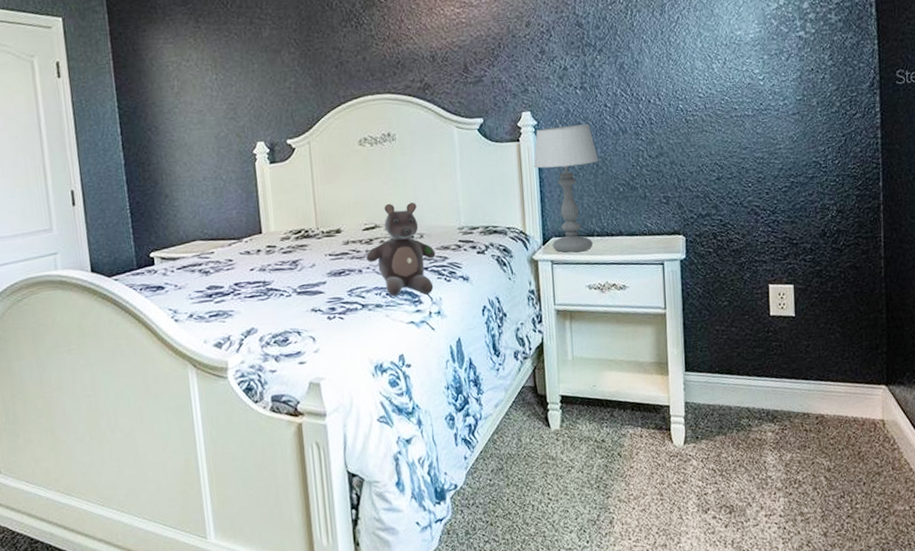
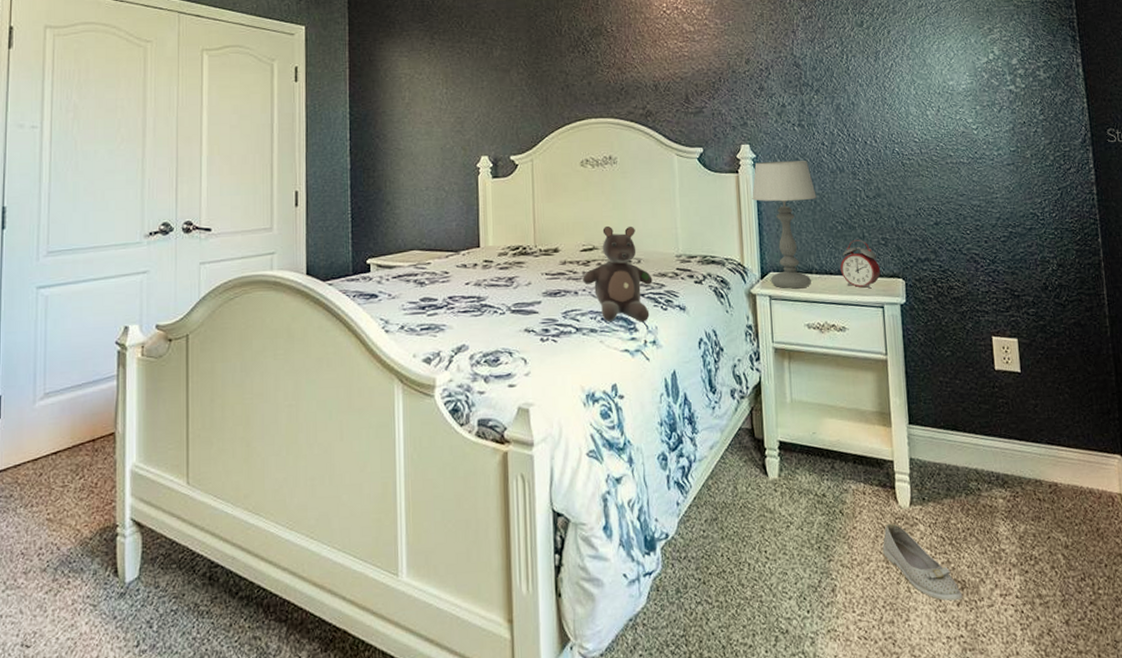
alarm clock: none [622,200,662,247] -> present [840,240,881,289]
shoe: none [657,460,731,524] -> present [882,523,963,601]

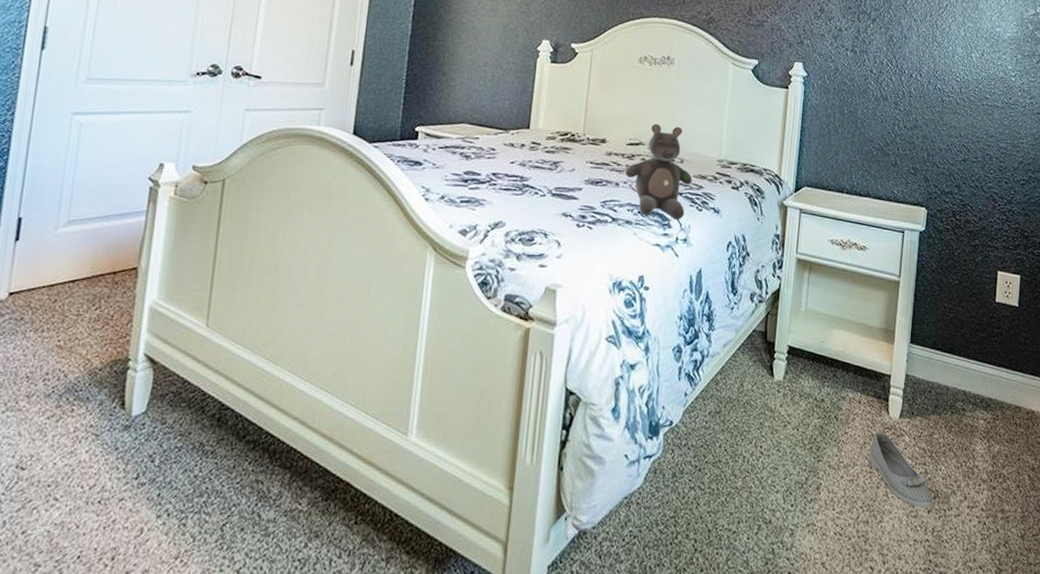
table lamp: present [752,161,817,289] -> none [797,81,858,206]
alarm clock: present [840,240,881,289] -> none [870,166,907,214]

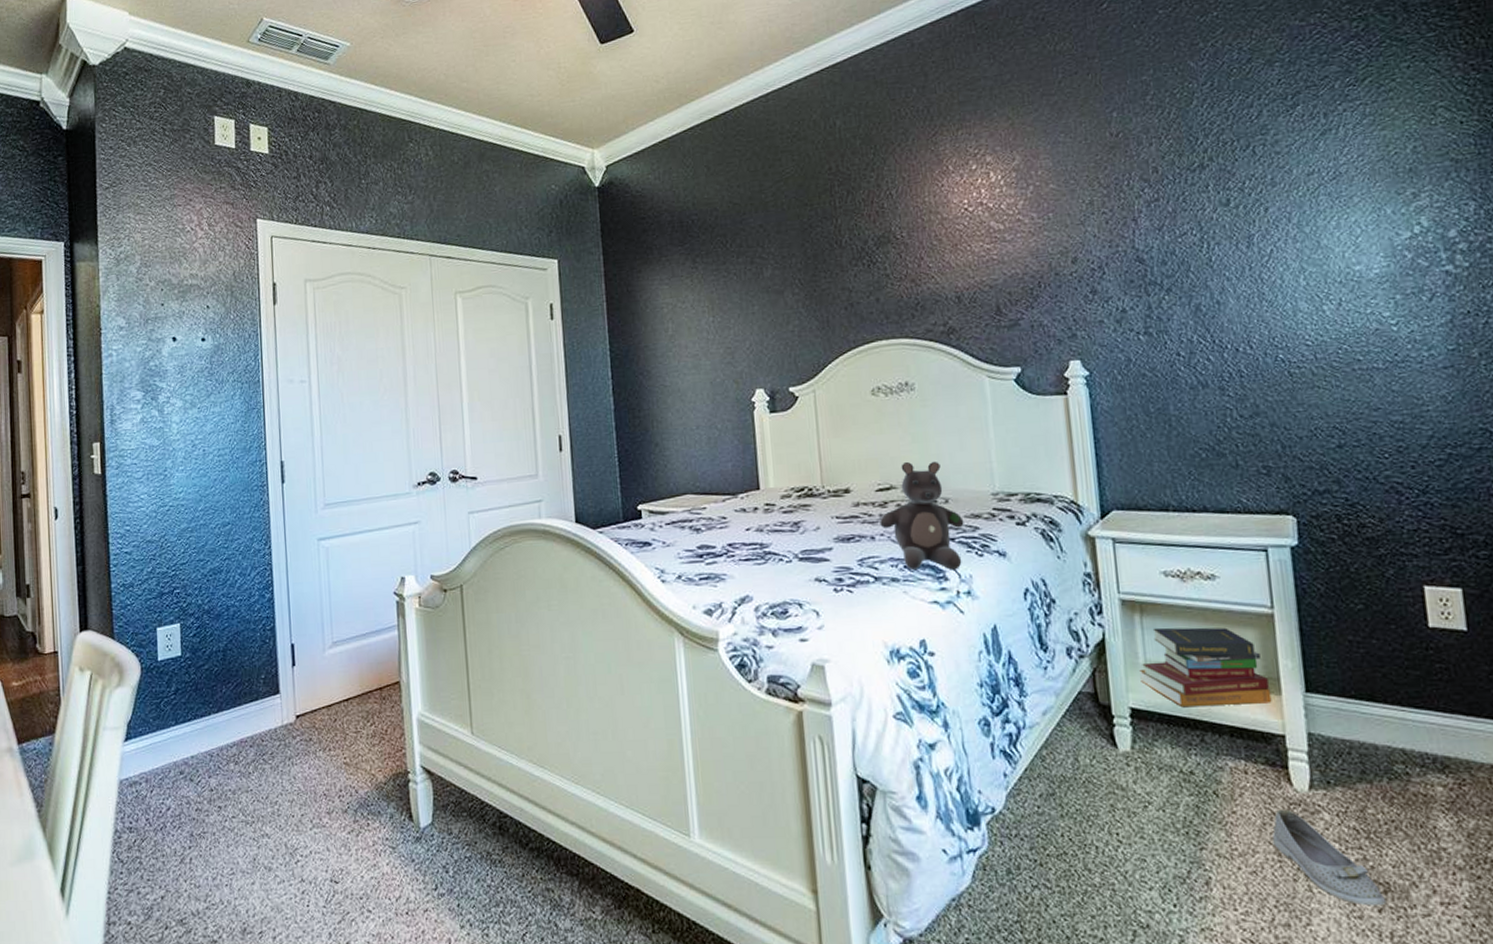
books: none [800,283,887,350] -> present [1139,627,1272,708]

